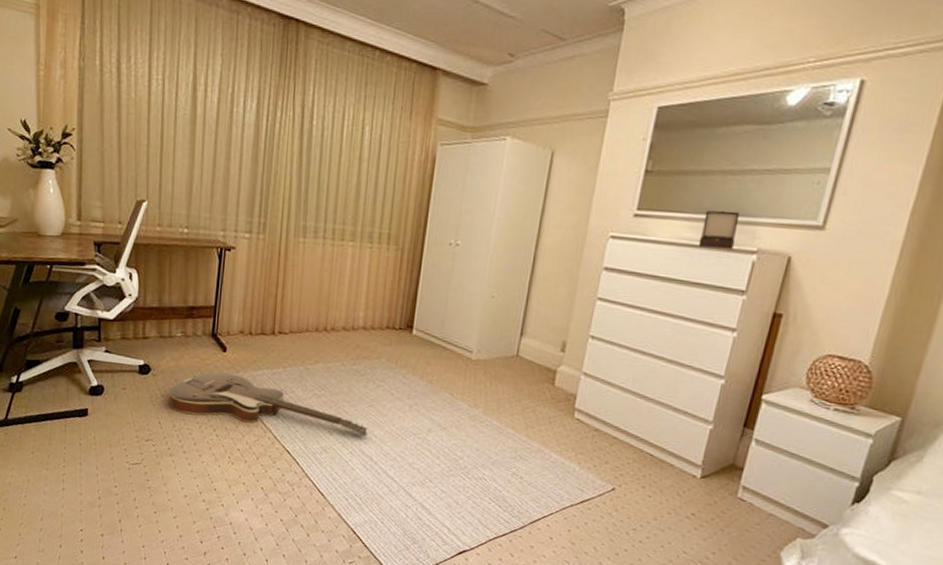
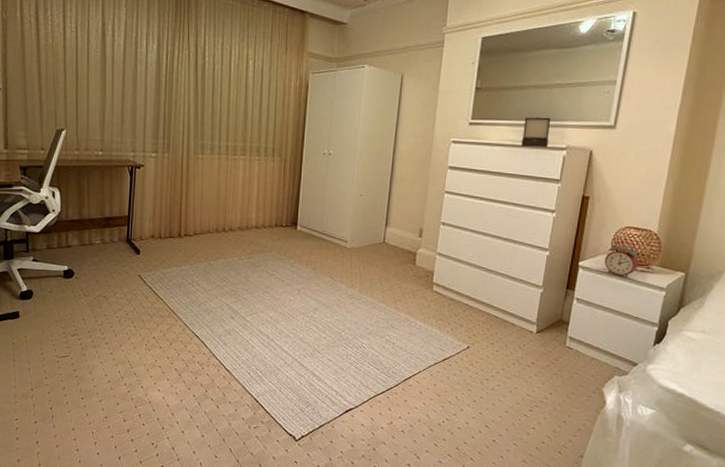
guitar: present [169,372,368,437] -> none [91,272,264,319]
alarm clock: none [795,372,842,418] -> present [604,241,639,277]

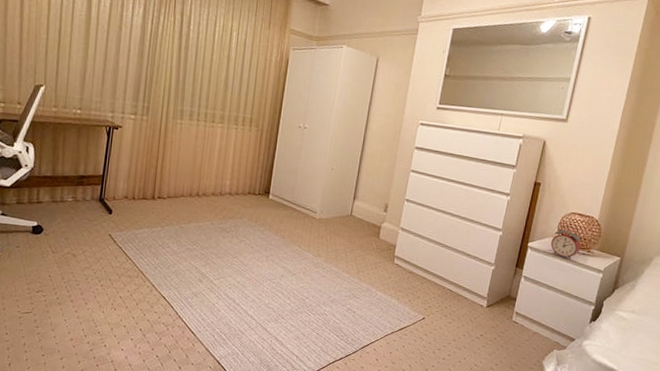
jewelry box: present [521,117,551,148] -> none [482,106,511,135]

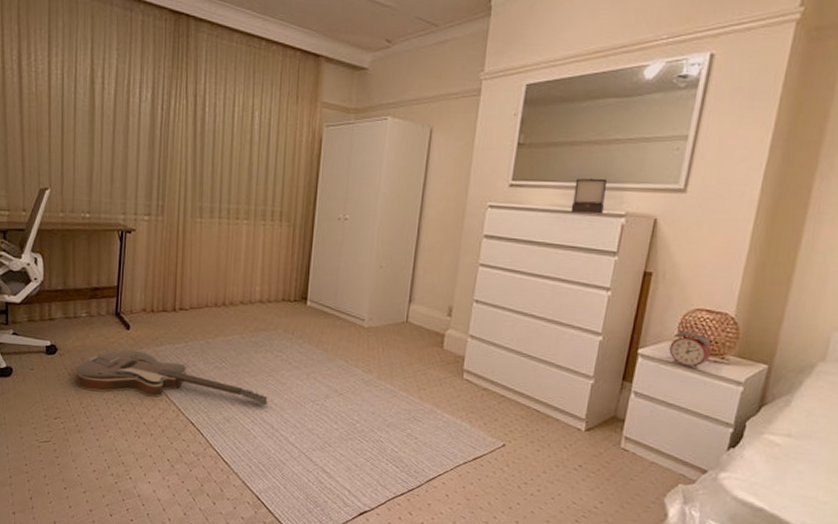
guitar: none [59,231,232,283] -> present [76,349,268,406]
jewelry box: none [482,106,511,135] -> present [570,178,608,214]

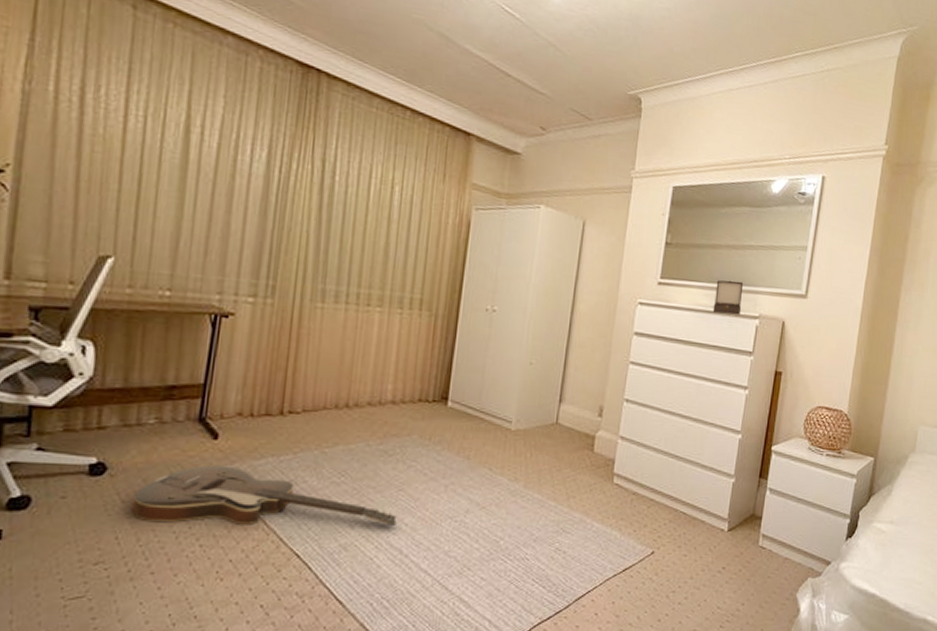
alarm clock: present [669,326,711,369] -> none [797,422,831,463]

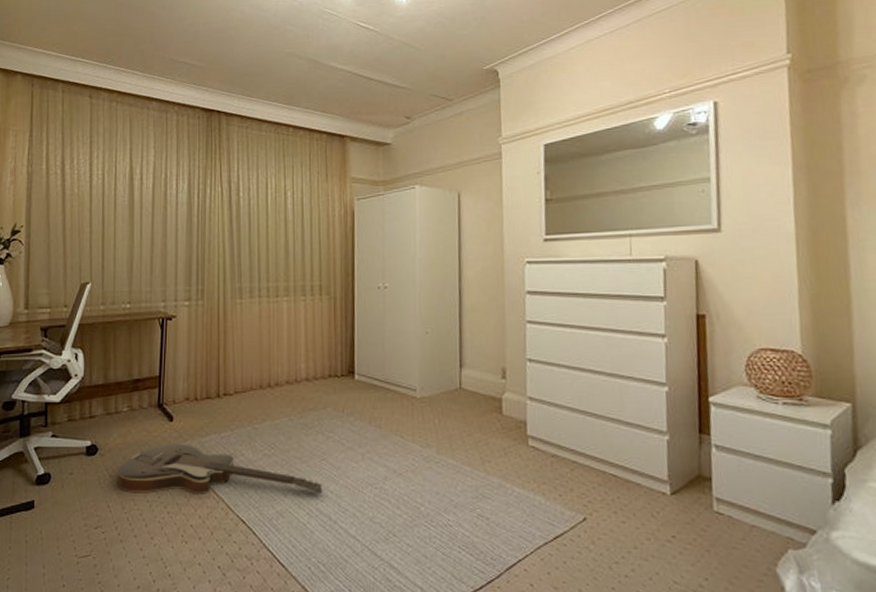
jewelry box: present [712,280,744,315] -> none [608,225,642,261]

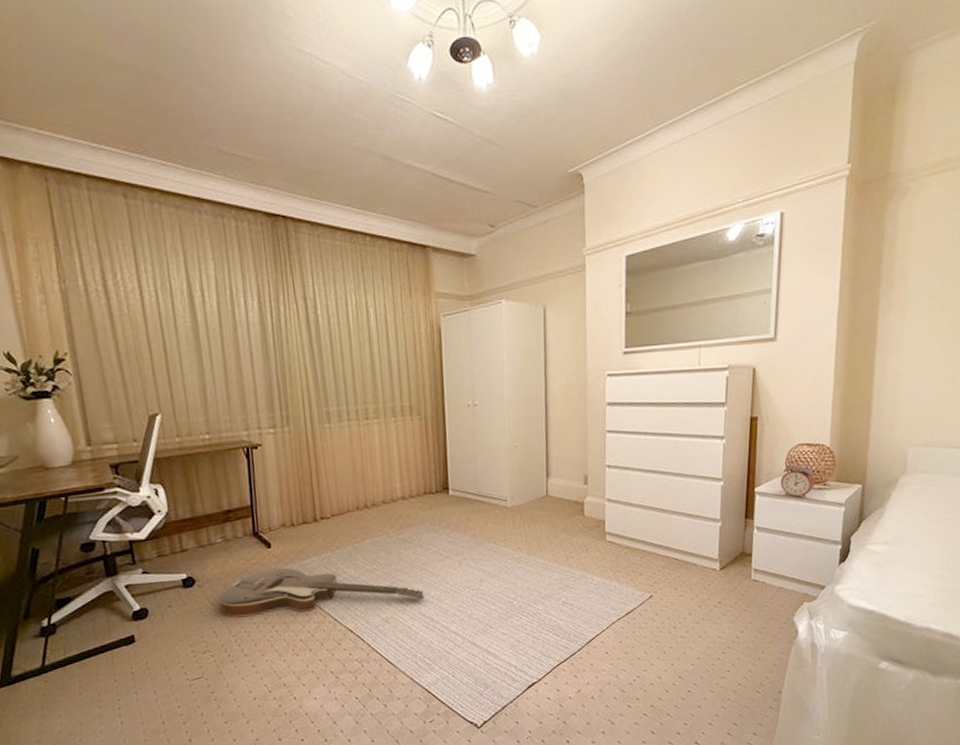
alarm clock: none [741,367,788,413] -> present [780,460,815,497]

